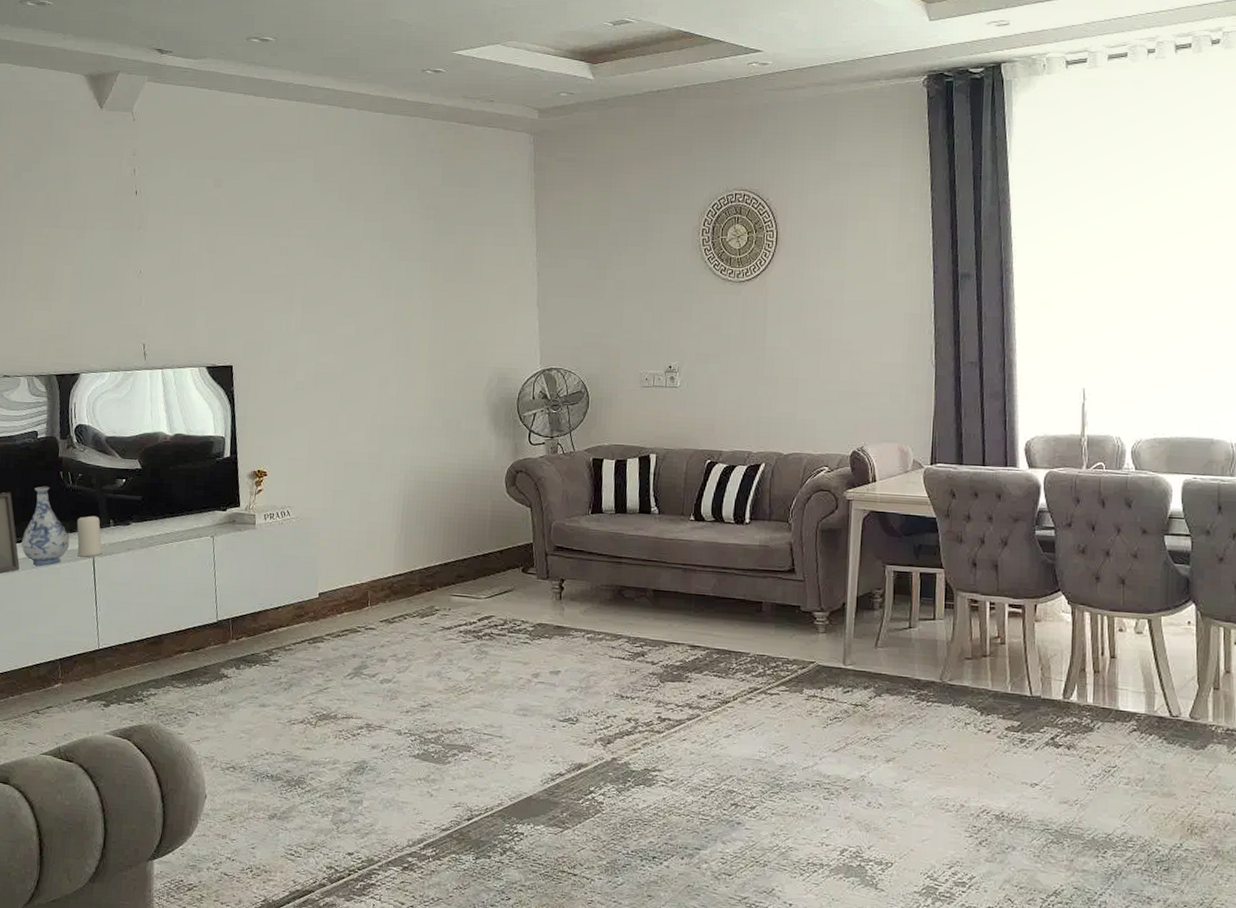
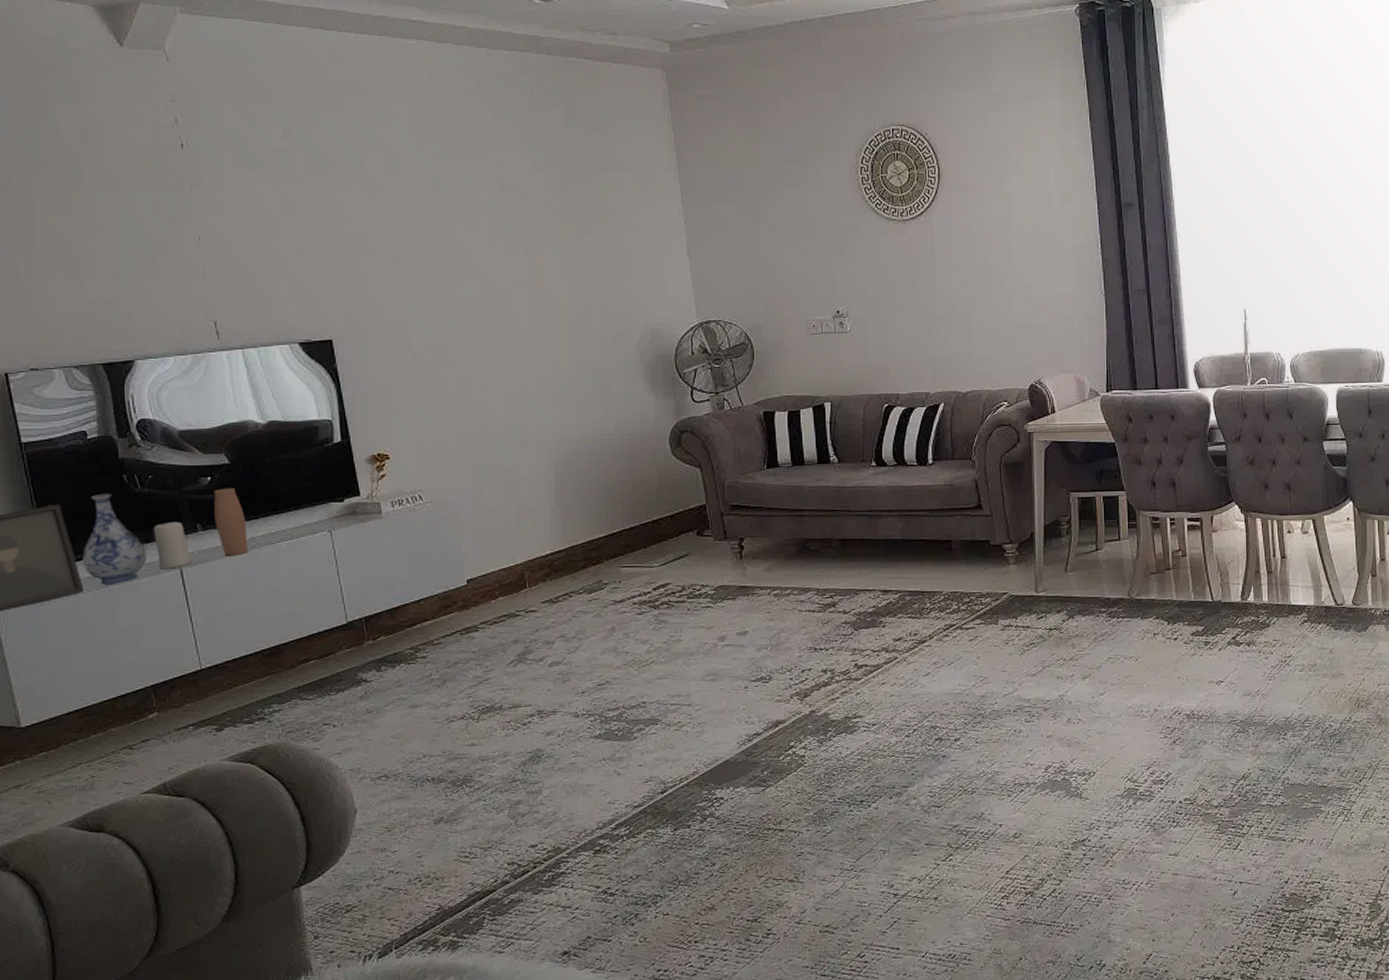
vase: none [124,490,148,552] -> present [214,487,247,556]

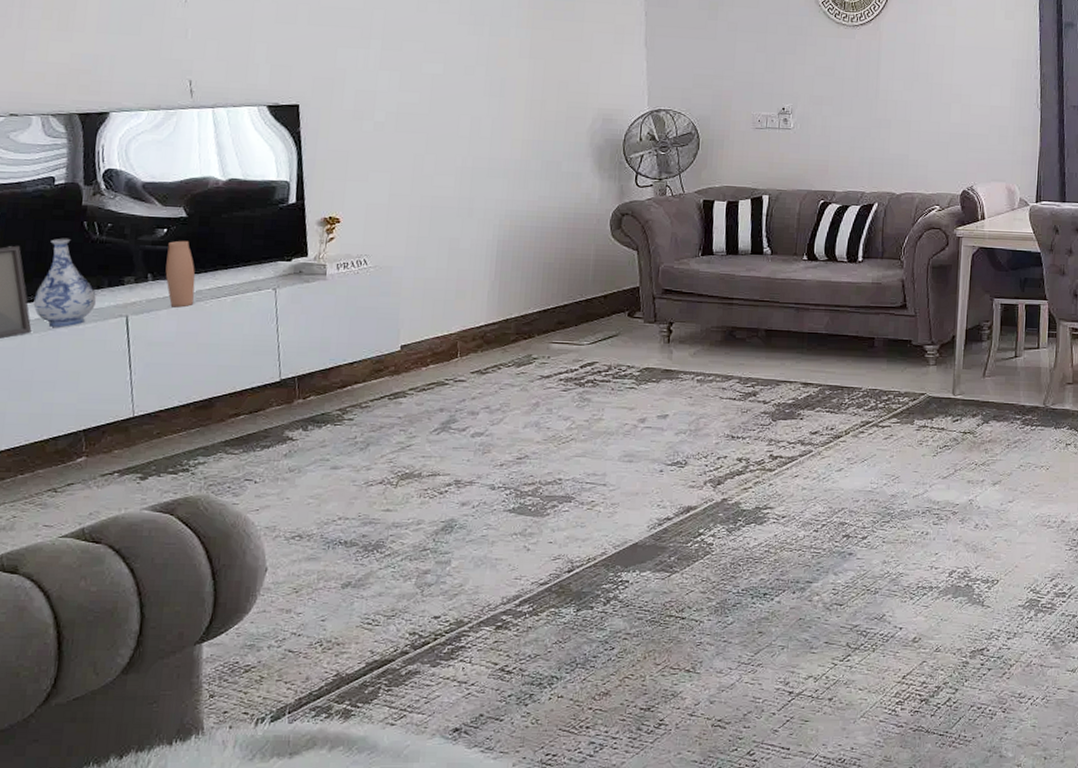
candle: present [153,521,192,569] -> none [105,269,139,316]

